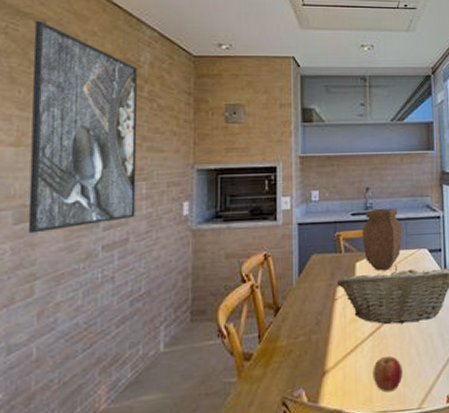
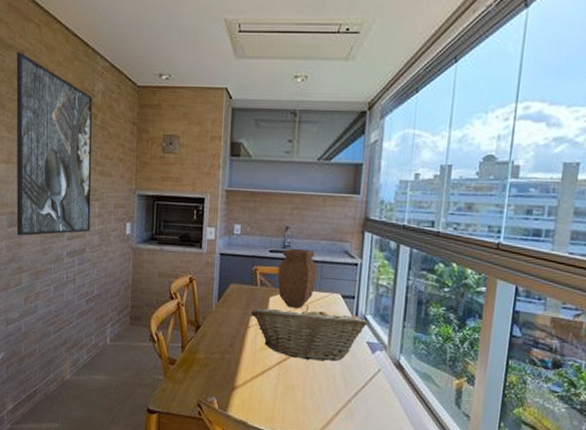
apple: present [373,356,403,393] -> none [276,386,304,417]

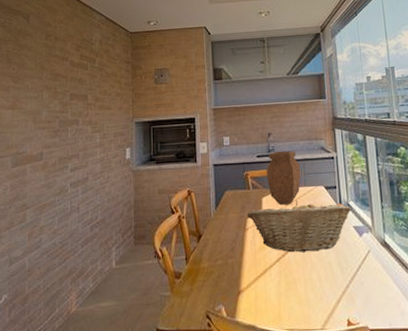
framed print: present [16,52,93,236] -> none [21,15,92,174]

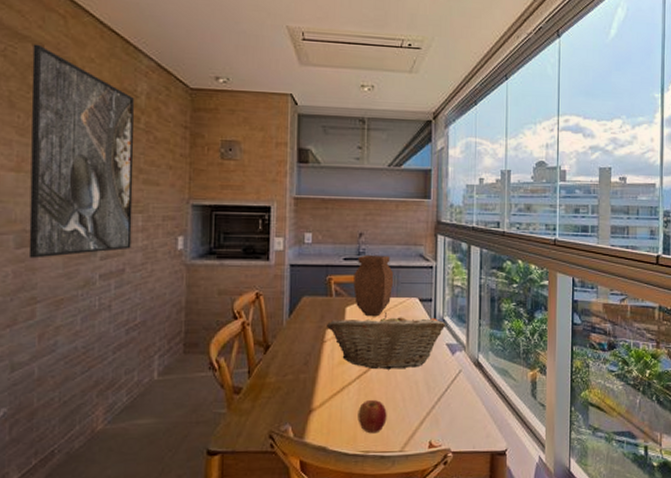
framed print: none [21,15,92,174] -> present [28,44,135,259]
apple: none [280,281,307,313] -> present [357,400,387,434]

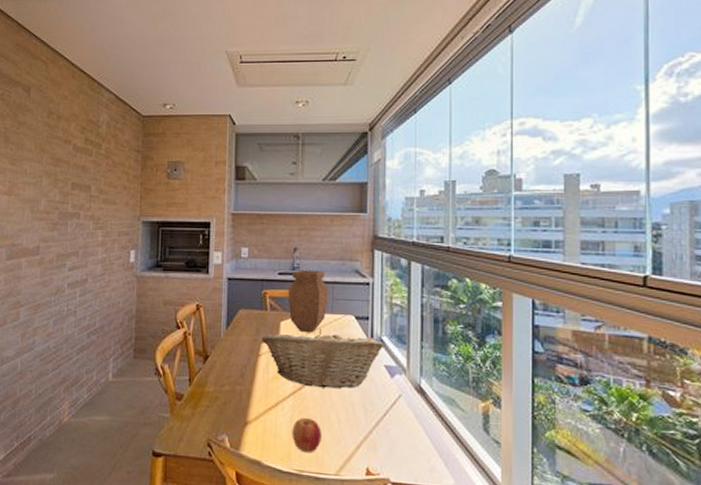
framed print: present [28,44,135,259] -> none [16,87,97,269]

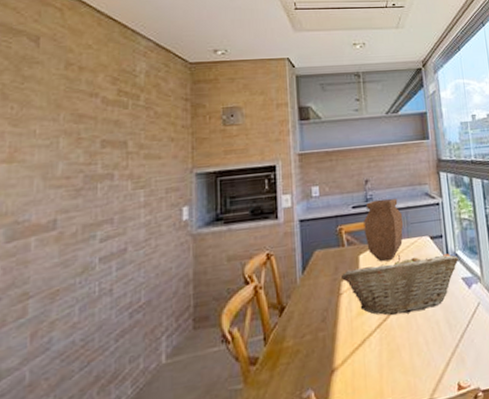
apple: present [292,418,322,453] -> none [381,347,412,386]

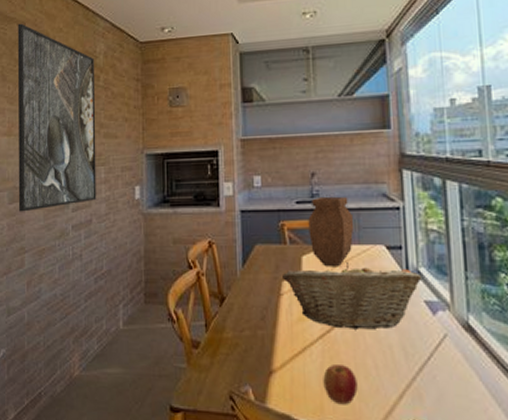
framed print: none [20,37,134,251] -> present [17,23,97,212]
apple: none [381,347,412,386] -> present [323,365,358,405]

